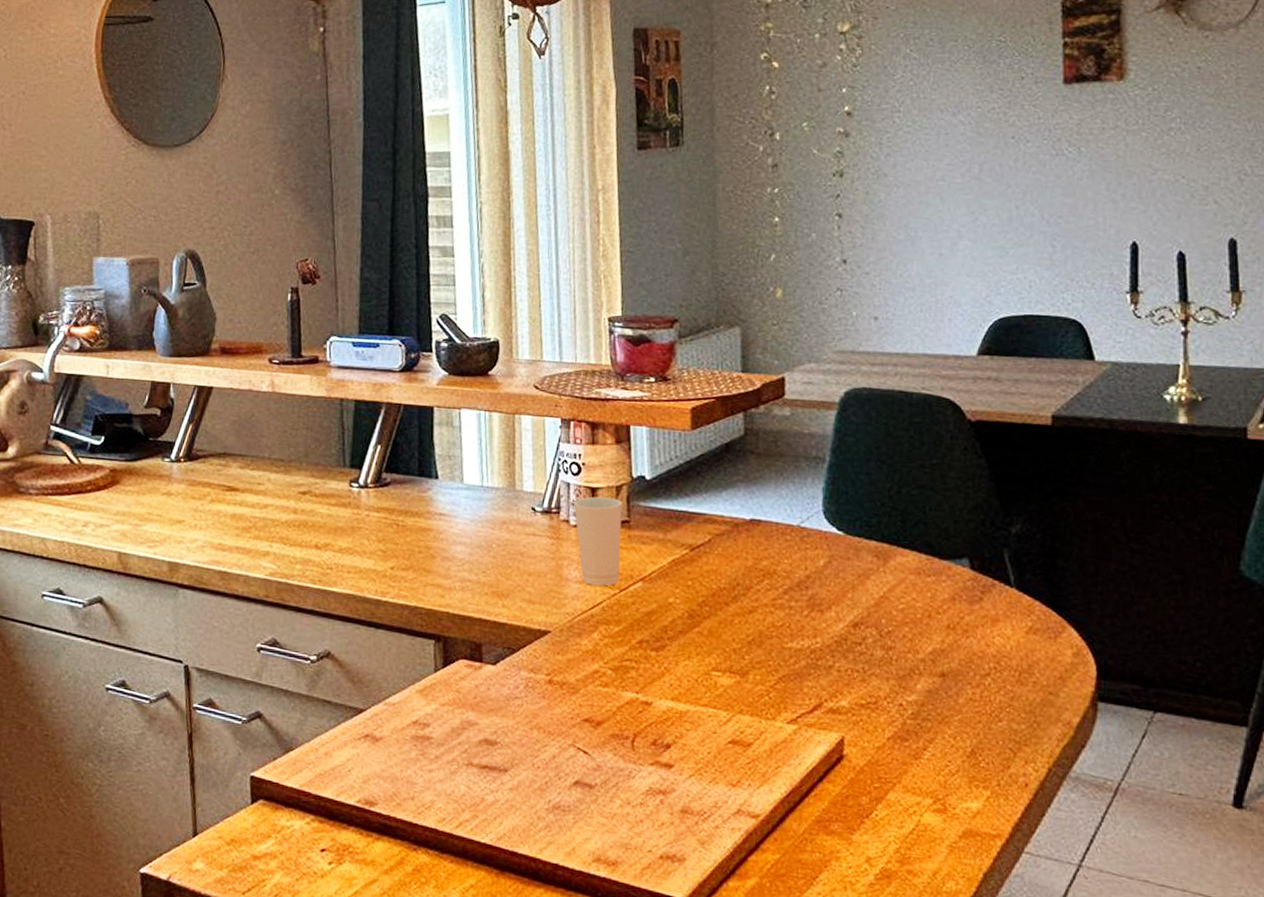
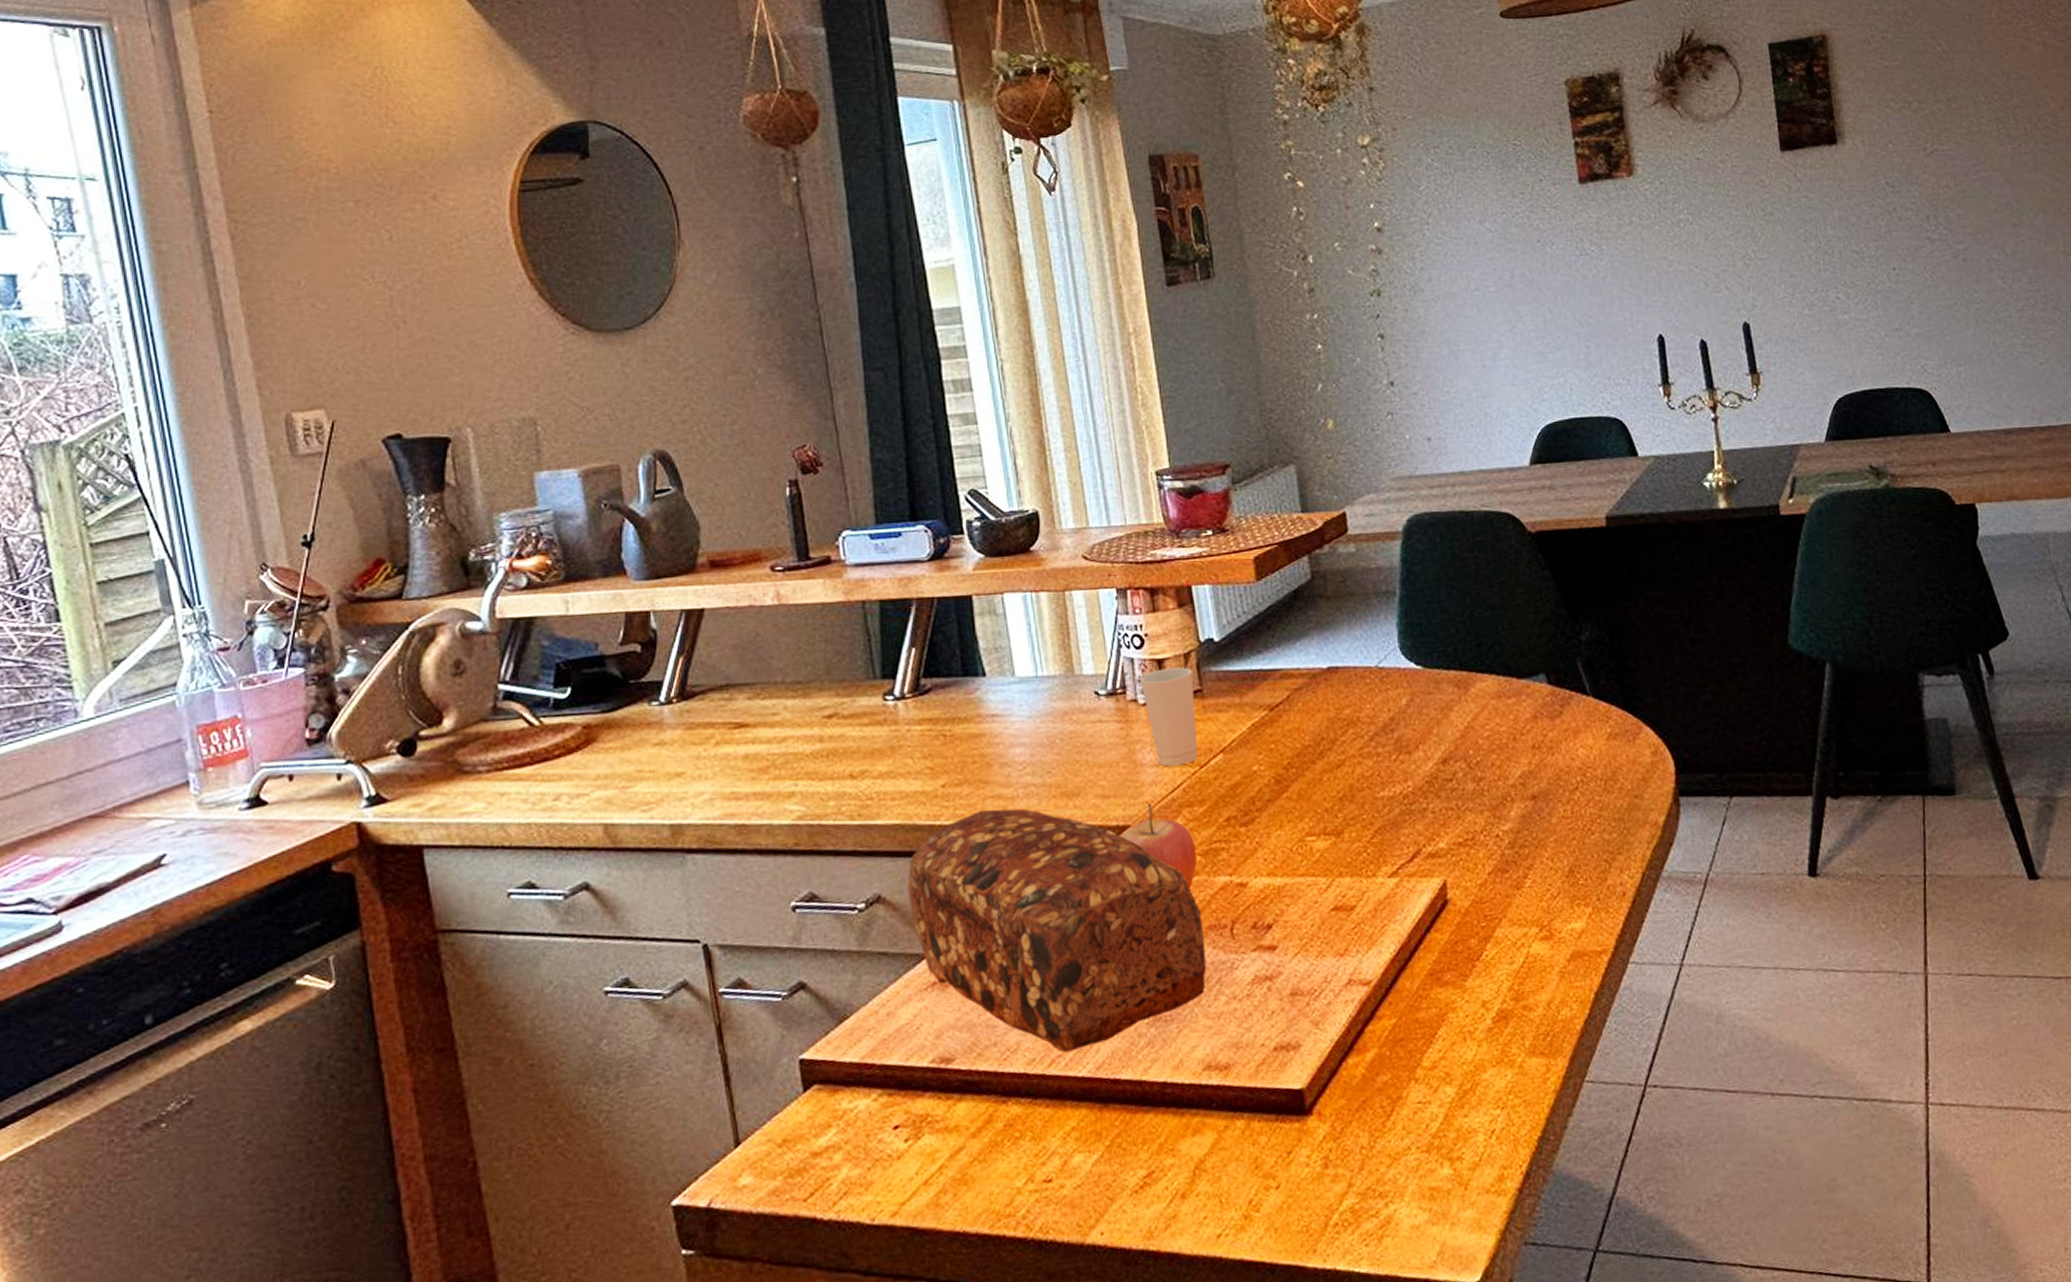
bread loaf: none [352,594,607,820] -> present [907,808,1207,1053]
fruit: none [541,615,608,698] -> present [1121,803,1197,889]

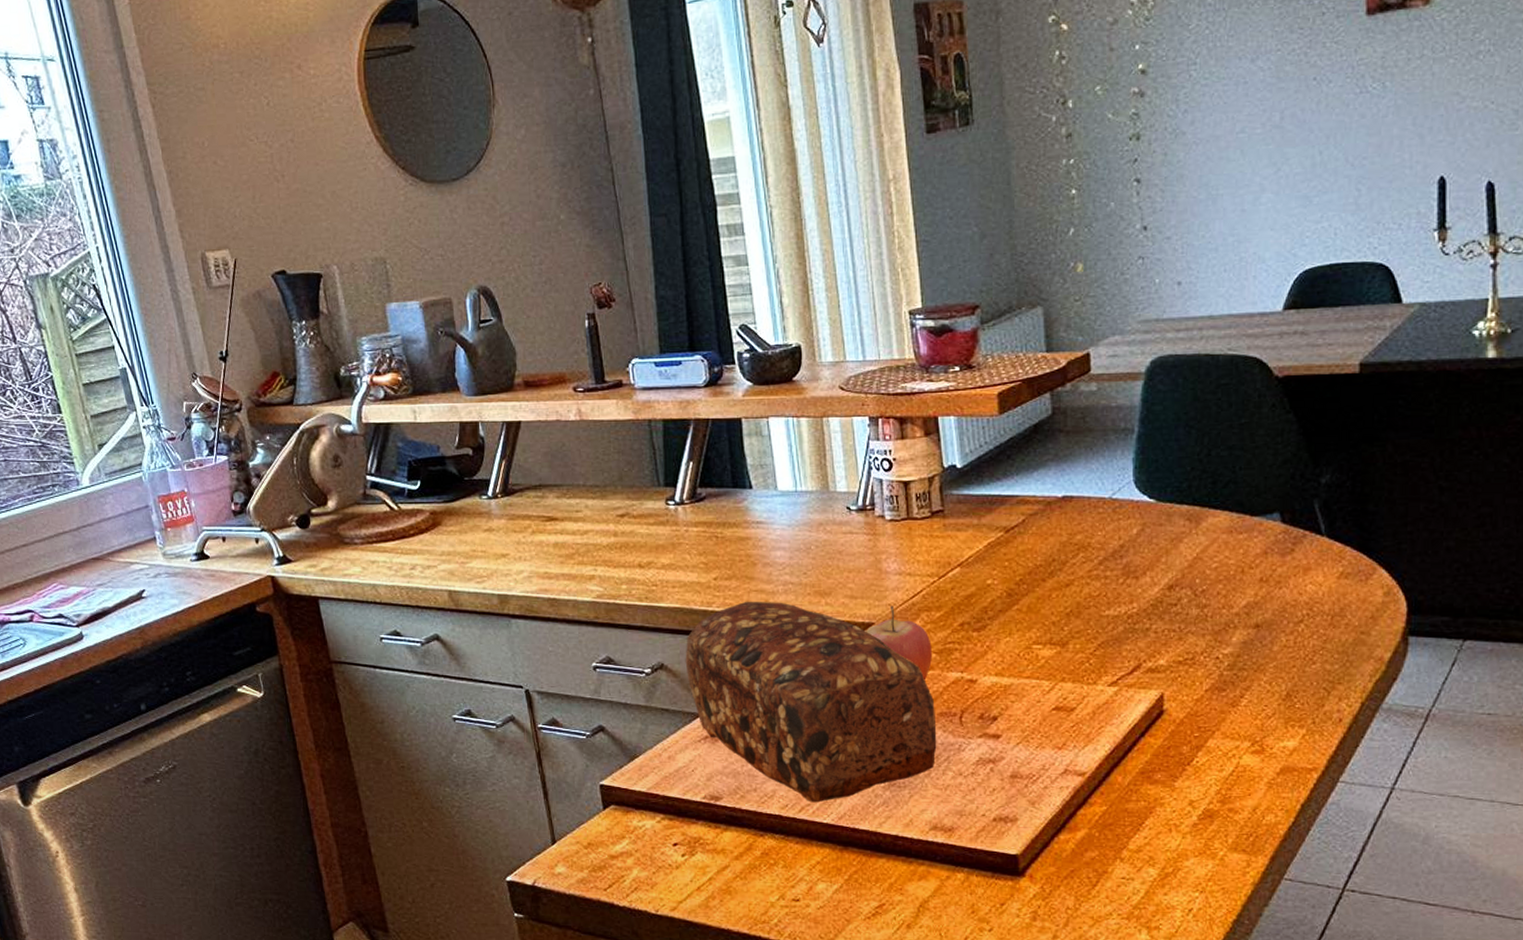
cup: present [1140,667,1198,767] -> none [888,490,937,576]

